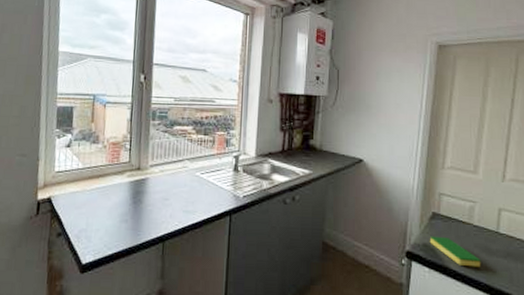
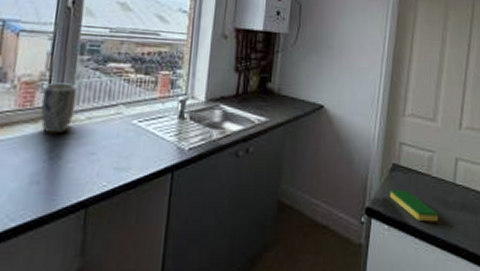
plant pot: none [125,143,152,183] -> present [40,82,78,134]

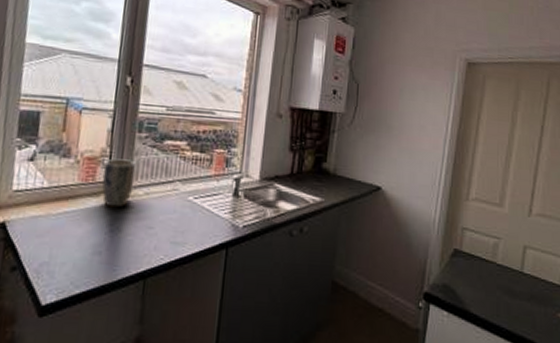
dish sponge: present [389,189,439,222] -> none [449,275,504,312]

